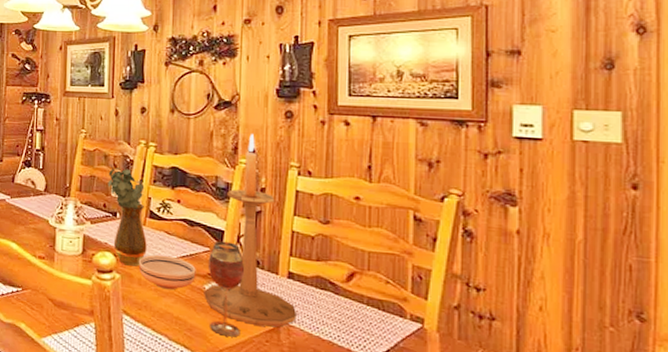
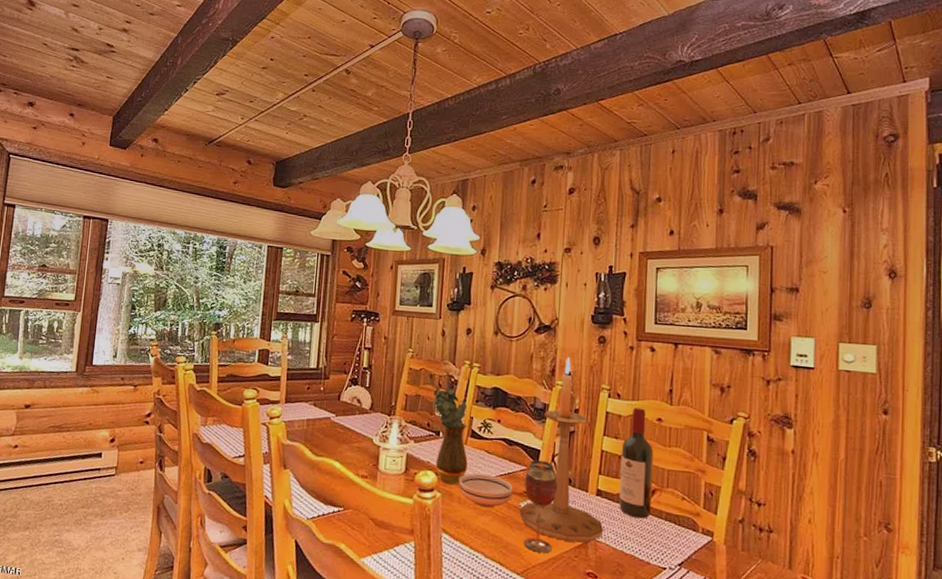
wine bottle: none [313,185,352,303] -> present [619,407,654,519]

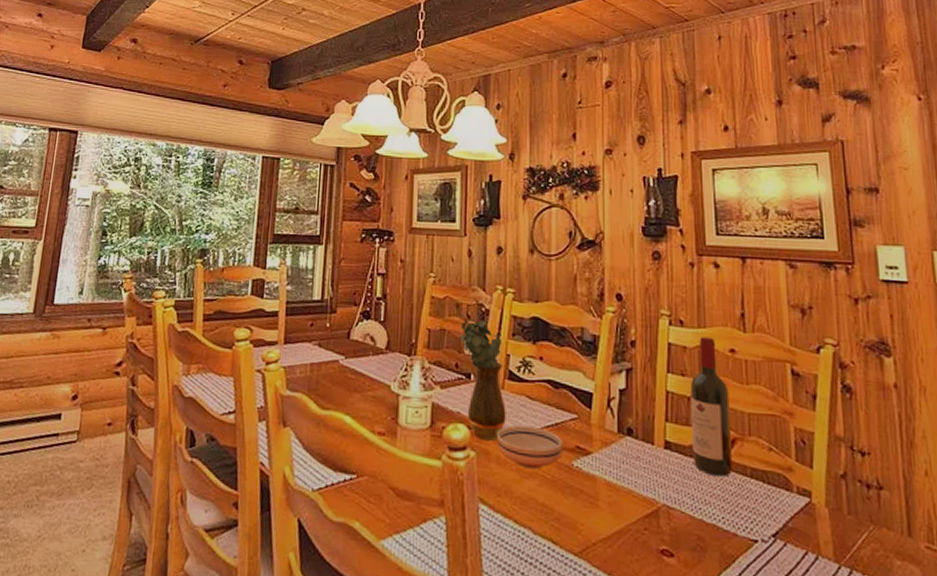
candlestick: present [519,357,603,543] -> none [572,278,676,511]
wineglass: present [524,459,558,553] -> none [576,405,618,526]

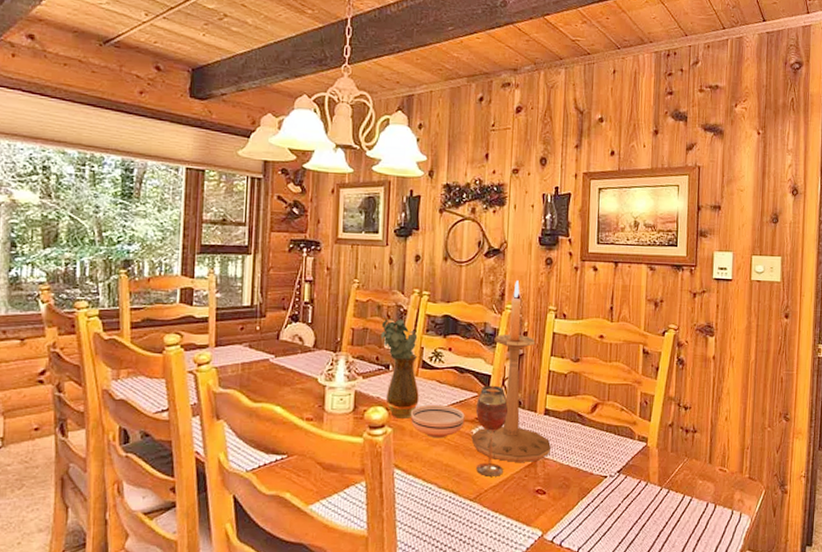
candlestick: none [572,278,676,511] -> present [471,280,551,462]
wineglass: none [576,405,618,526] -> present [475,385,509,476]
wine bottle: present [690,337,732,477] -> none [565,326,596,433]

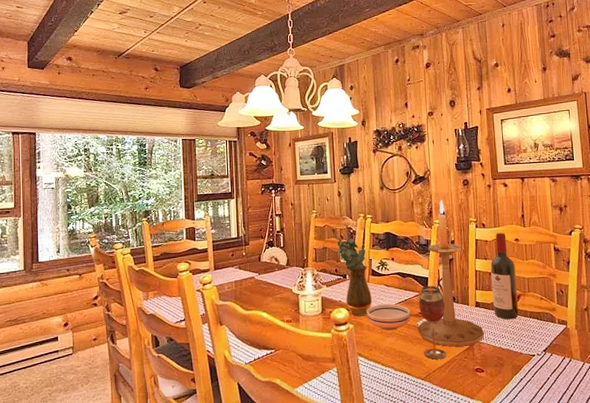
wine bottle: none [565,326,596,433] -> present [490,232,518,320]

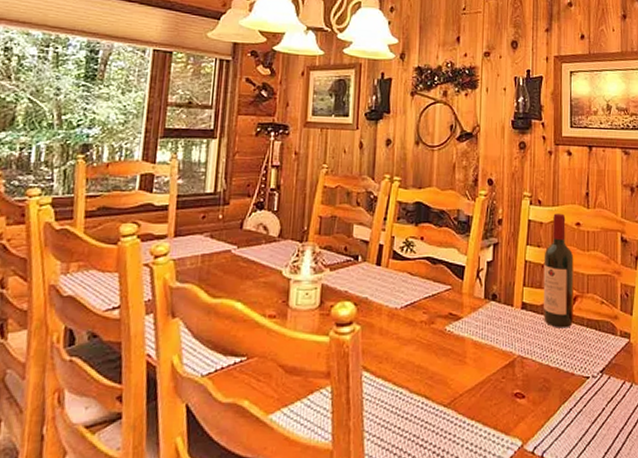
vase: present [337,236,372,317] -> none [349,202,390,314]
bowl: present [366,303,411,331] -> none [380,298,438,337]
candlestick: present [417,200,484,347] -> none [445,165,529,362]
wineglass: present [418,285,446,360] -> none [449,277,484,379]

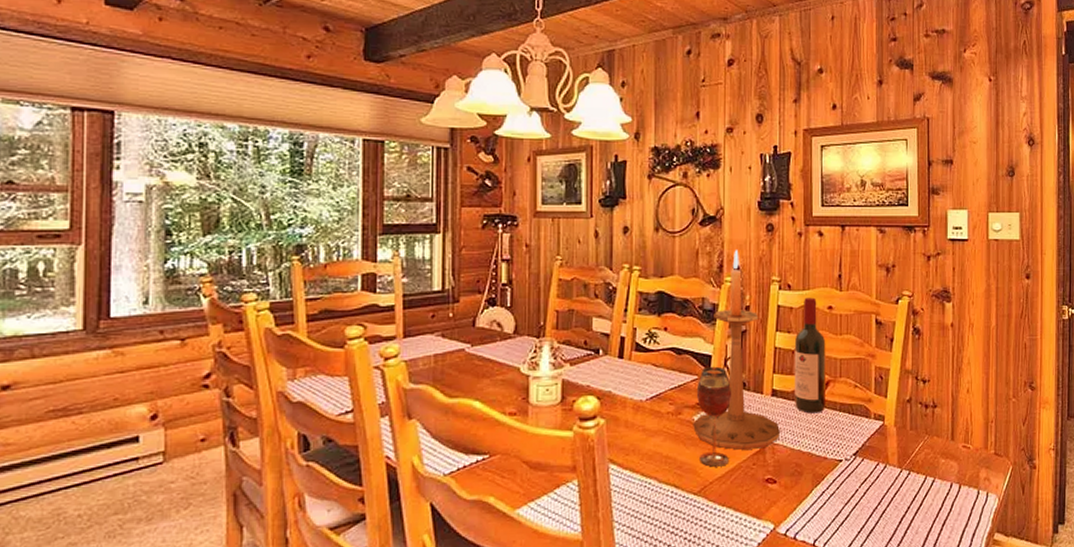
candlestick: none [445,165,529,362] -> present [693,250,780,450]
wineglass: none [449,277,484,379] -> present [696,366,732,467]

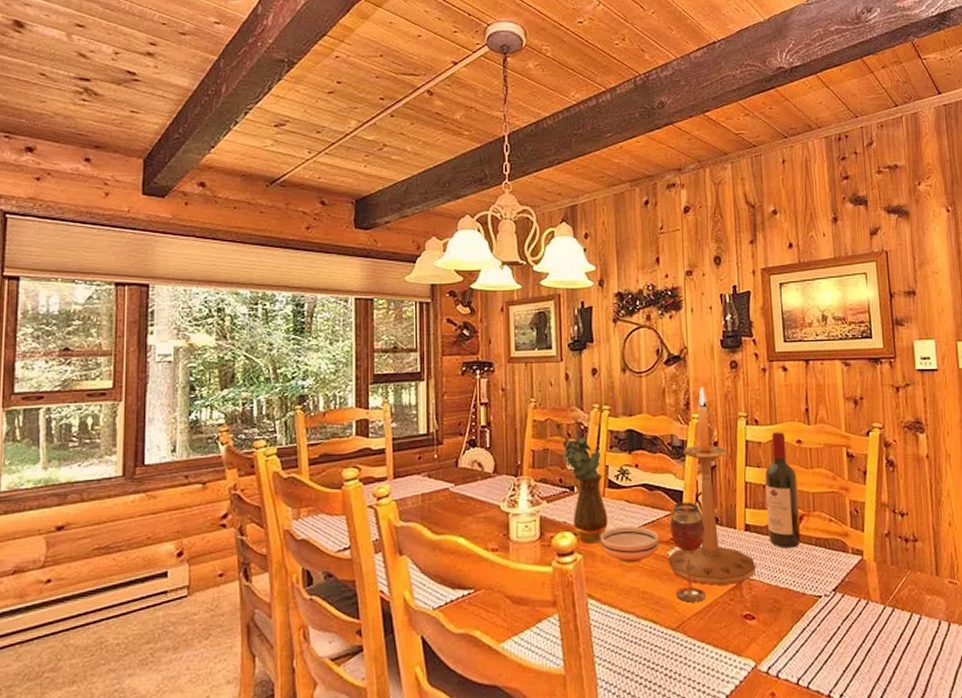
vase: none [588,295,633,408] -> present [562,434,608,544]
bowl: none [624,390,685,428] -> present [600,526,659,563]

